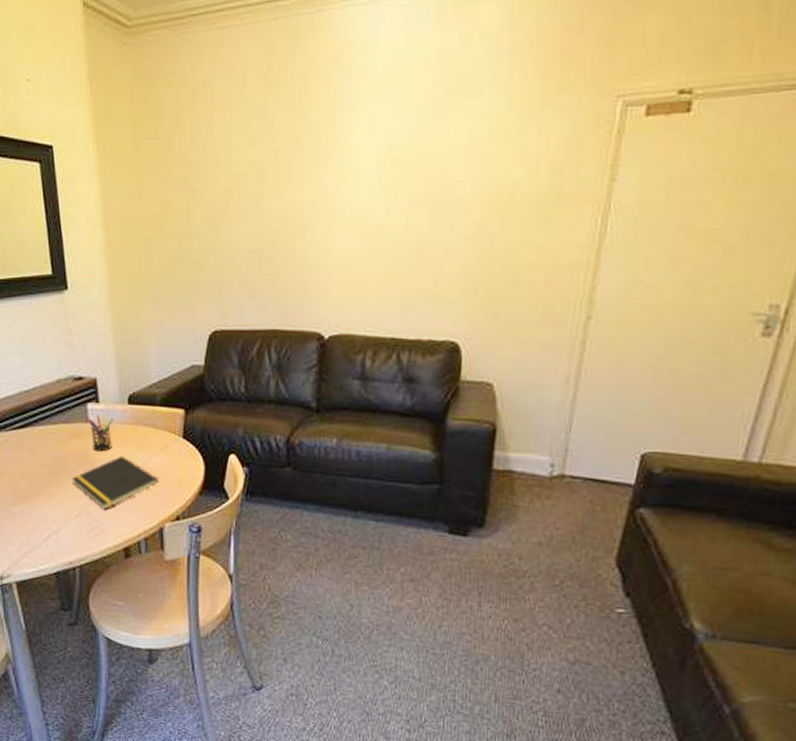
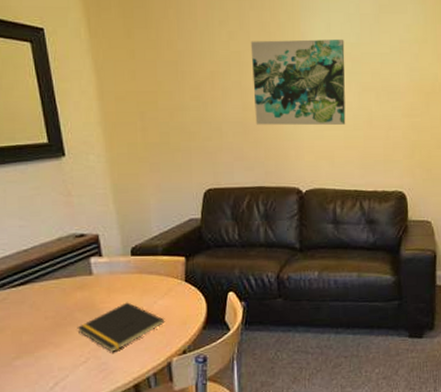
pen holder: present [87,413,114,452] -> none [90,265,118,301]
wall art: none [273,138,393,253] -> present [250,39,346,125]

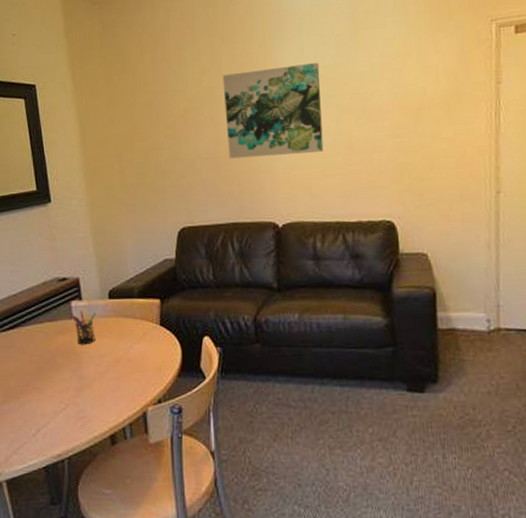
notepad: present [77,302,164,352] -> none [58,347,139,399]
pen holder: none [90,265,118,301] -> present [71,309,96,345]

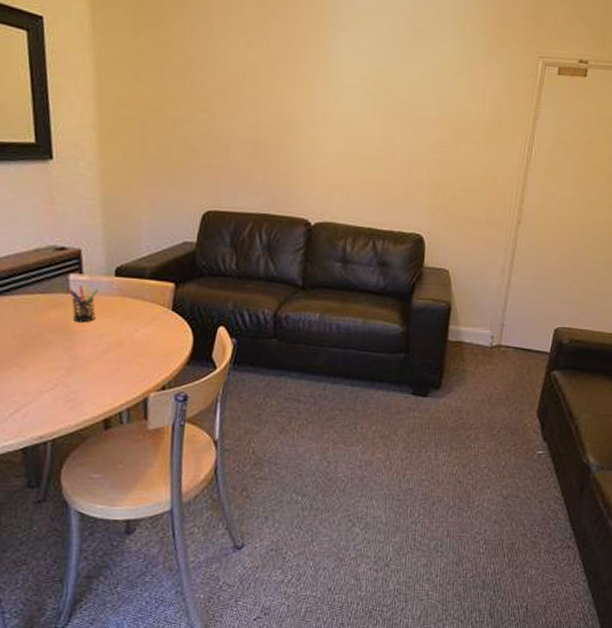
wall art: present [222,62,324,159] -> none [267,54,373,155]

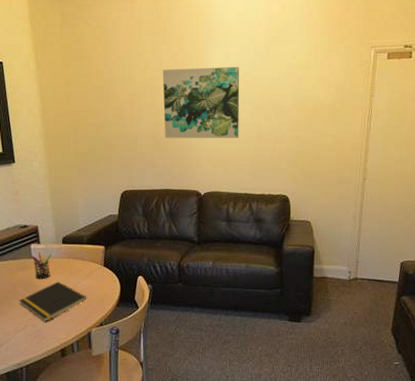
notepad: none [47,327,144,380] -> present [19,281,86,321]
wall art: none [267,54,373,155] -> present [162,66,240,138]

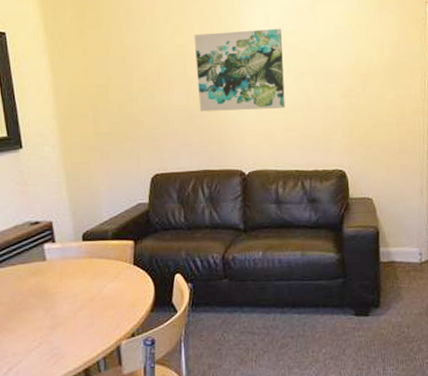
notepad: present [19,281,86,321] -> none [30,286,113,336]
pen holder: present [31,251,52,279] -> none [44,251,70,286]

